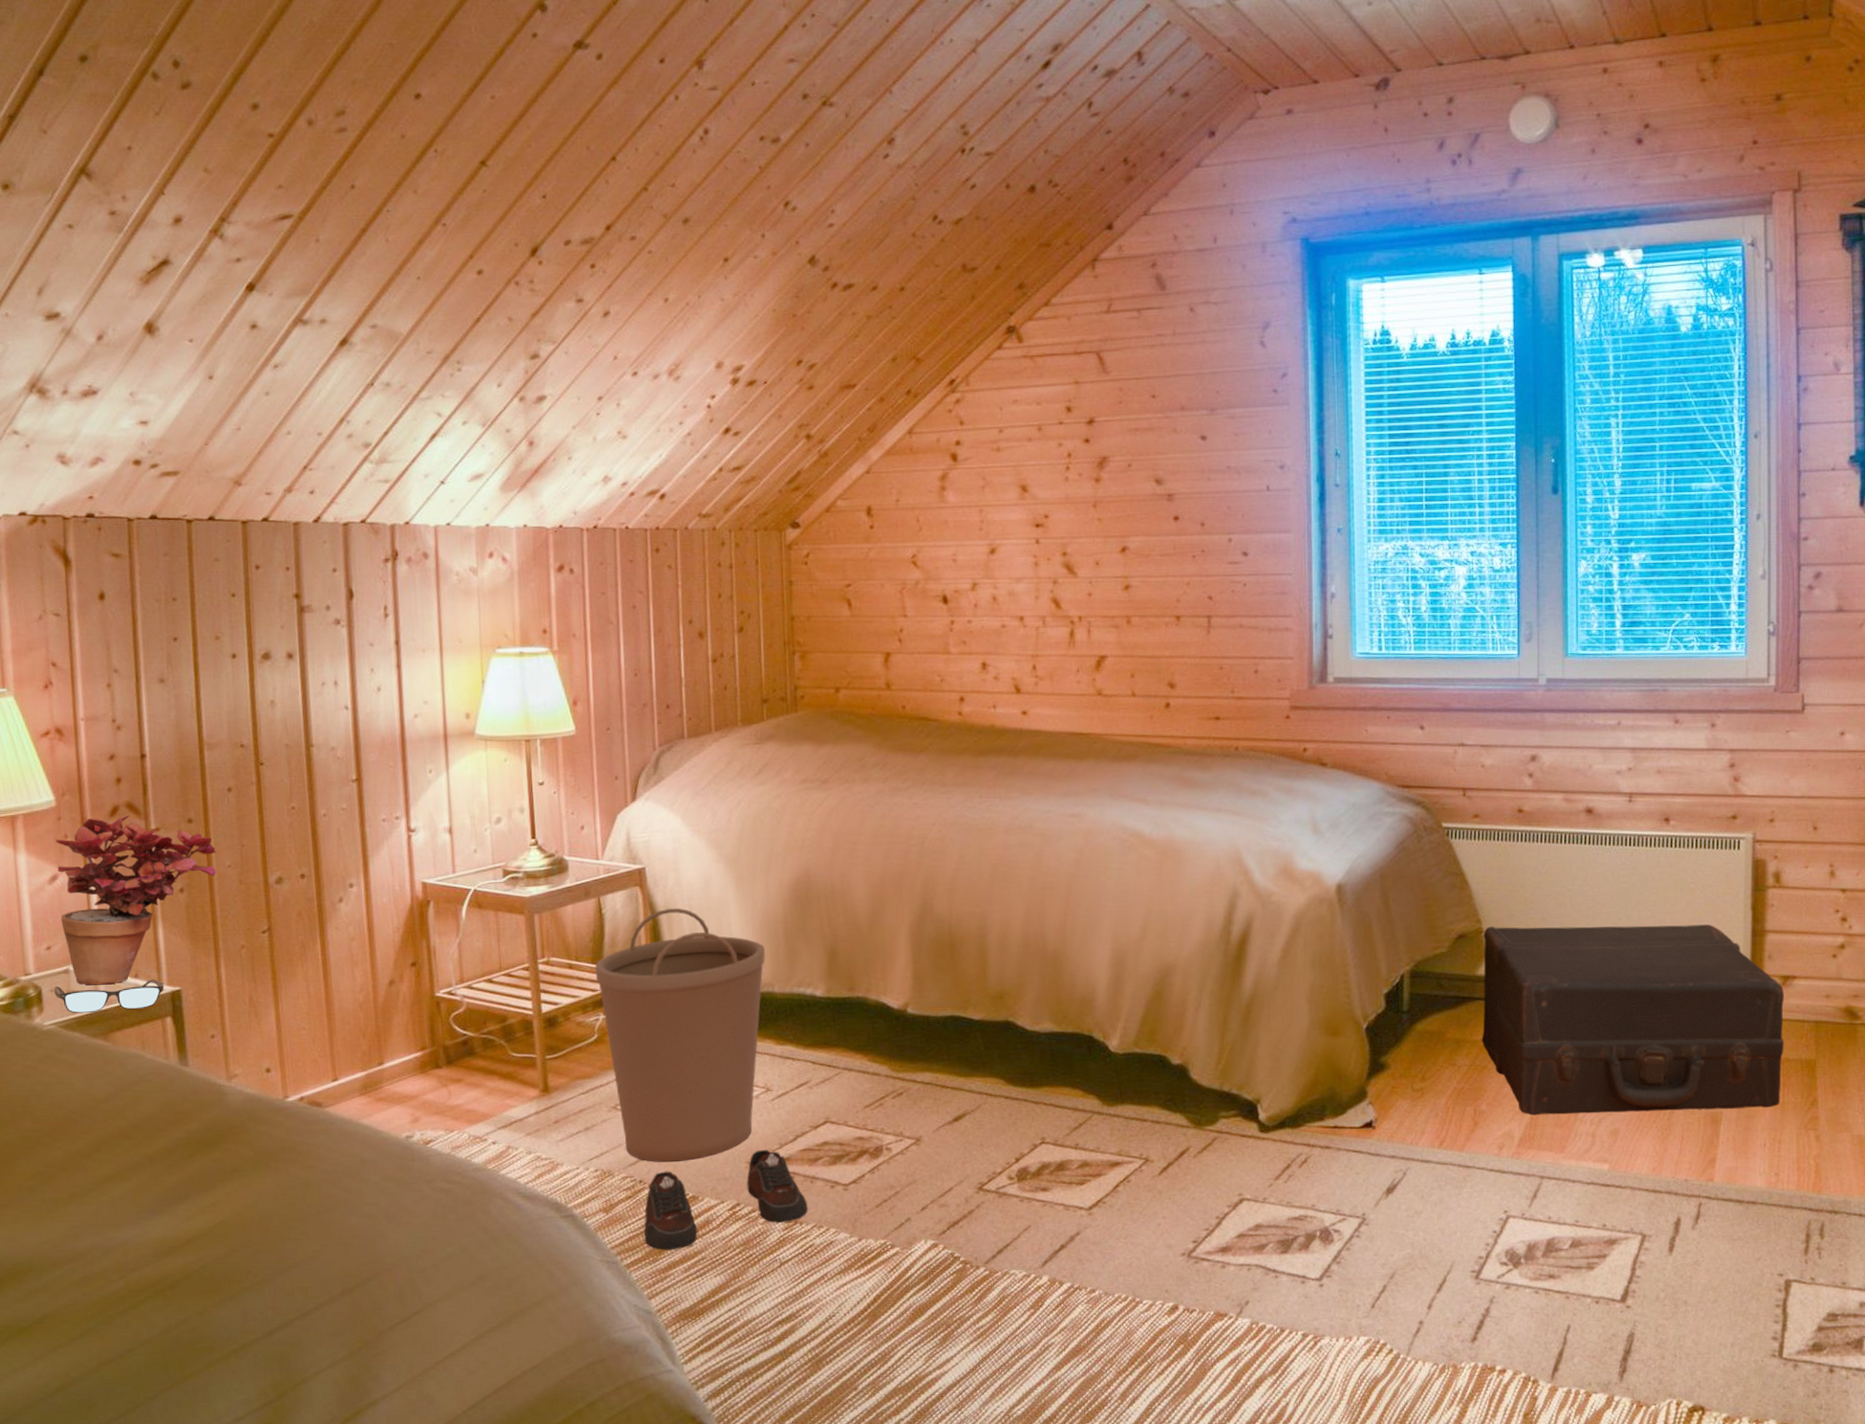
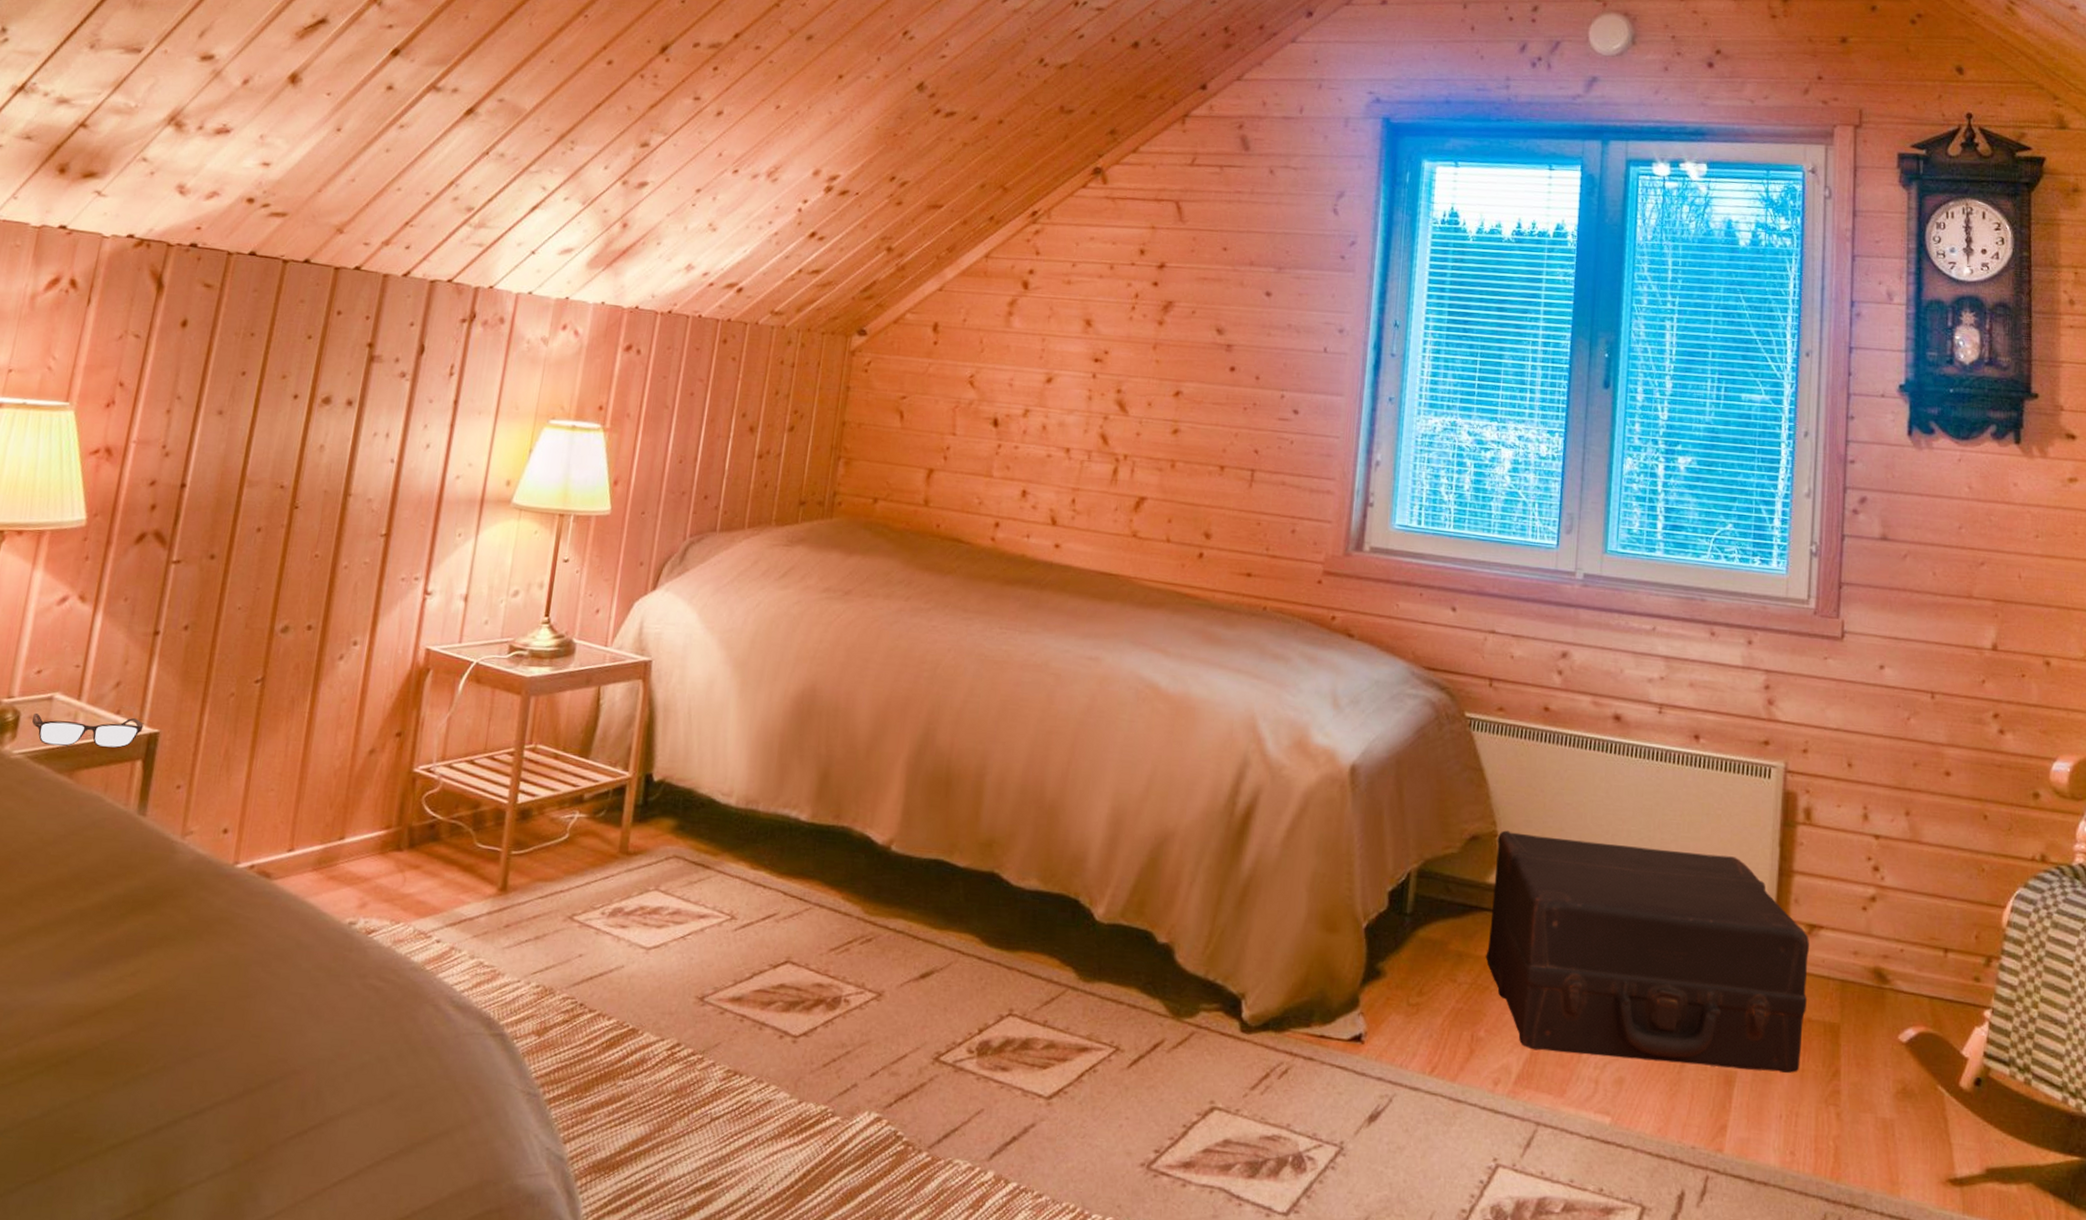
potted plant: present [55,815,217,985] -> none [56,542,231,718]
basket: present [594,907,765,1162] -> none [573,706,757,987]
shoe: present [644,1149,808,1251] -> none [572,984,752,1089]

